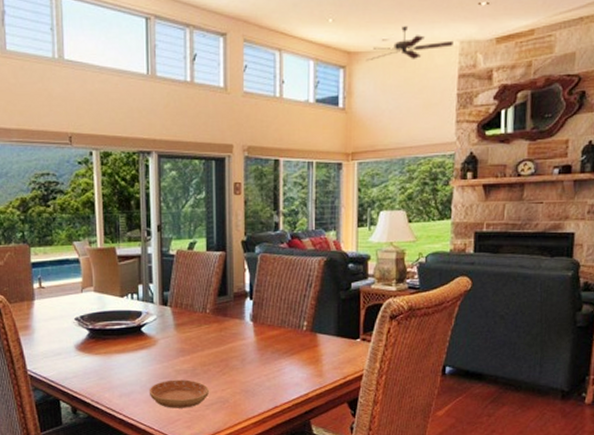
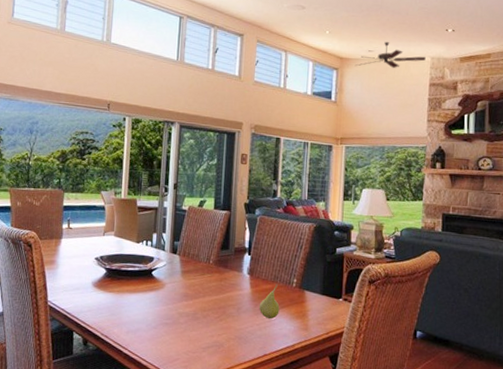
saucer: present [149,379,209,408] -> none [153,321,207,349]
fruit: none [265,328,289,368] -> present [259,283,280,320]

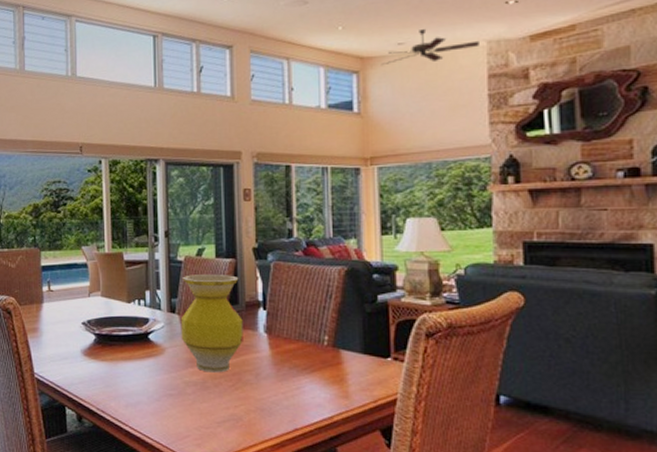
vase: none [179,222,231,306] -> present [180,275,243,373]
fruit: present [259,283,280,320] -> none [282,342,310,386]

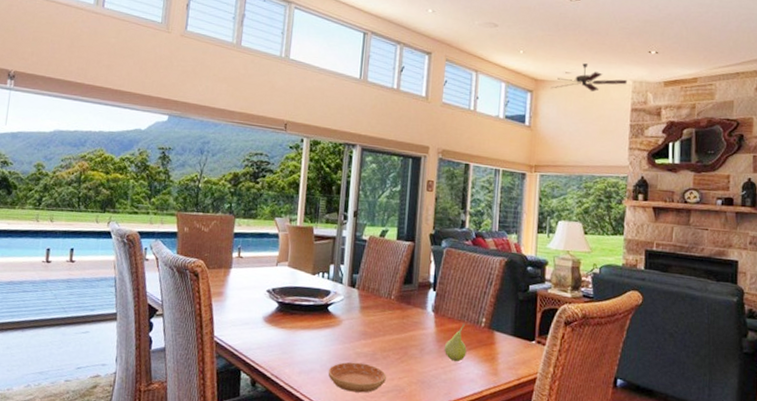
saucer: none [156,392,220,424] -> present [328,362,386,393]
vase: present [180,275,243,373] -> none [357,253,415,346]
fruit: none [282,342,310,386] -> present [444,323,467,362]

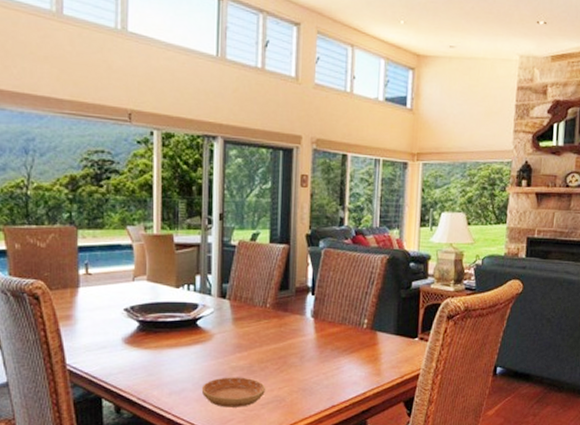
fruit: present [444,323,467,362] -> none [325,326,349,367]
ceiling fan: present [552,63,627,91] -> none [435,35,514,68]

